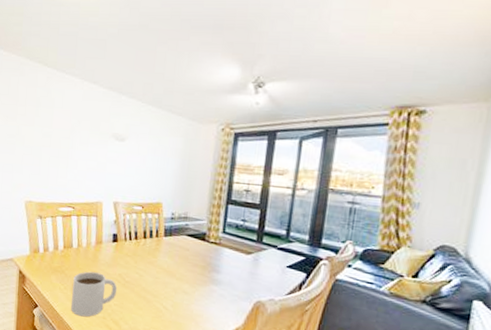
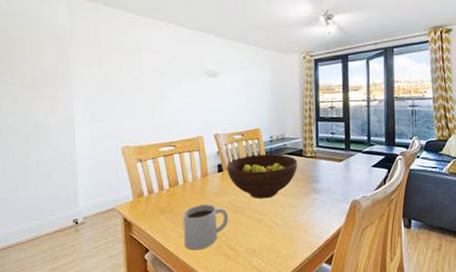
fruit bowl: none [121,230,199,280] -> present [227,153,298,199]

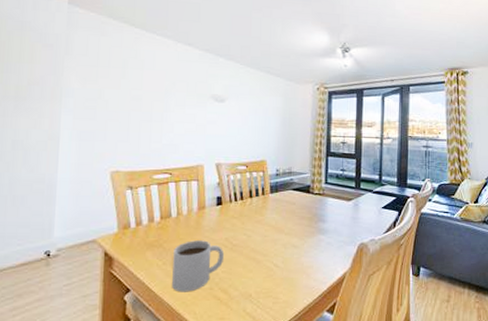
fruit bowl: present [227,153,298,199] -> none [227,188,305,237]

